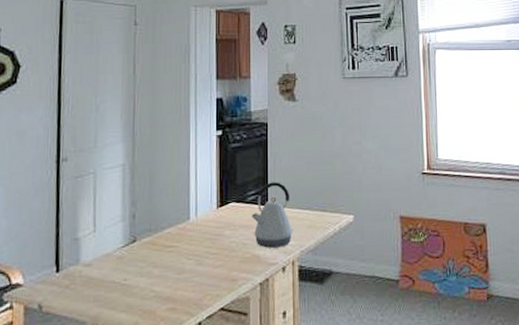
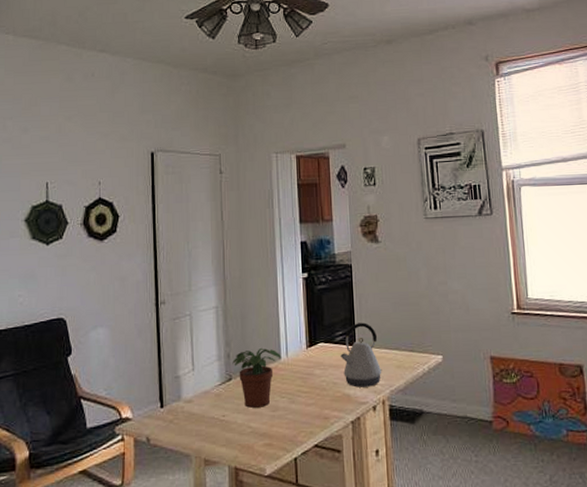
potted plant: none [138,207,191,271] -> present [232,347,282,408]

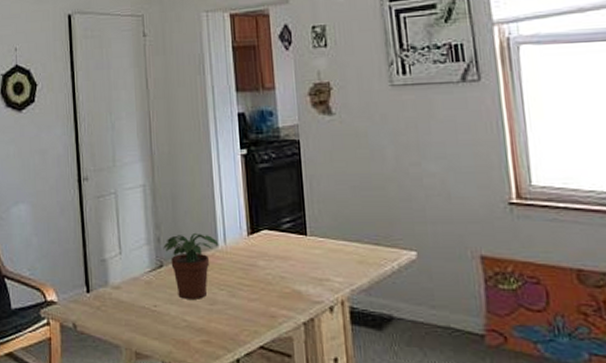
kettle: present [340,322,382,387] -> none [288,208,340,284]

